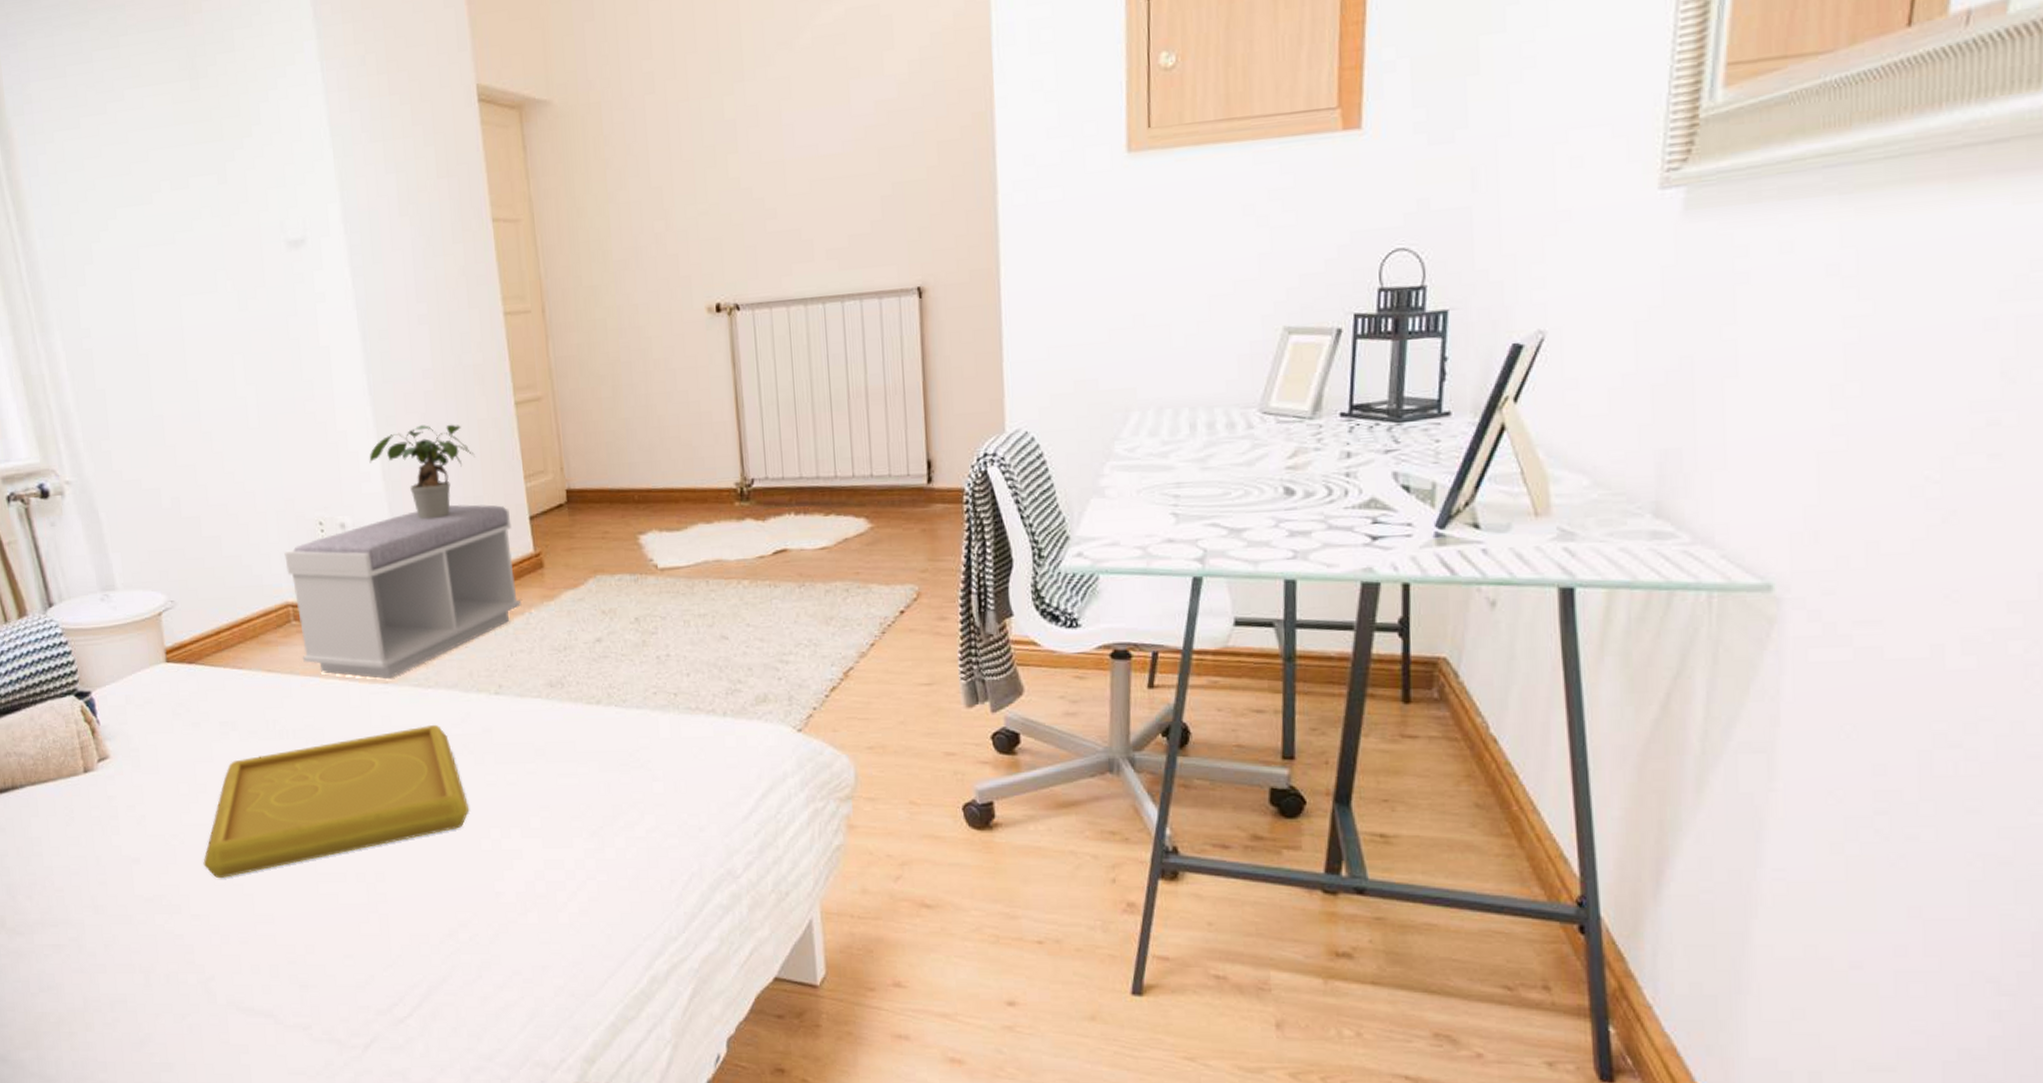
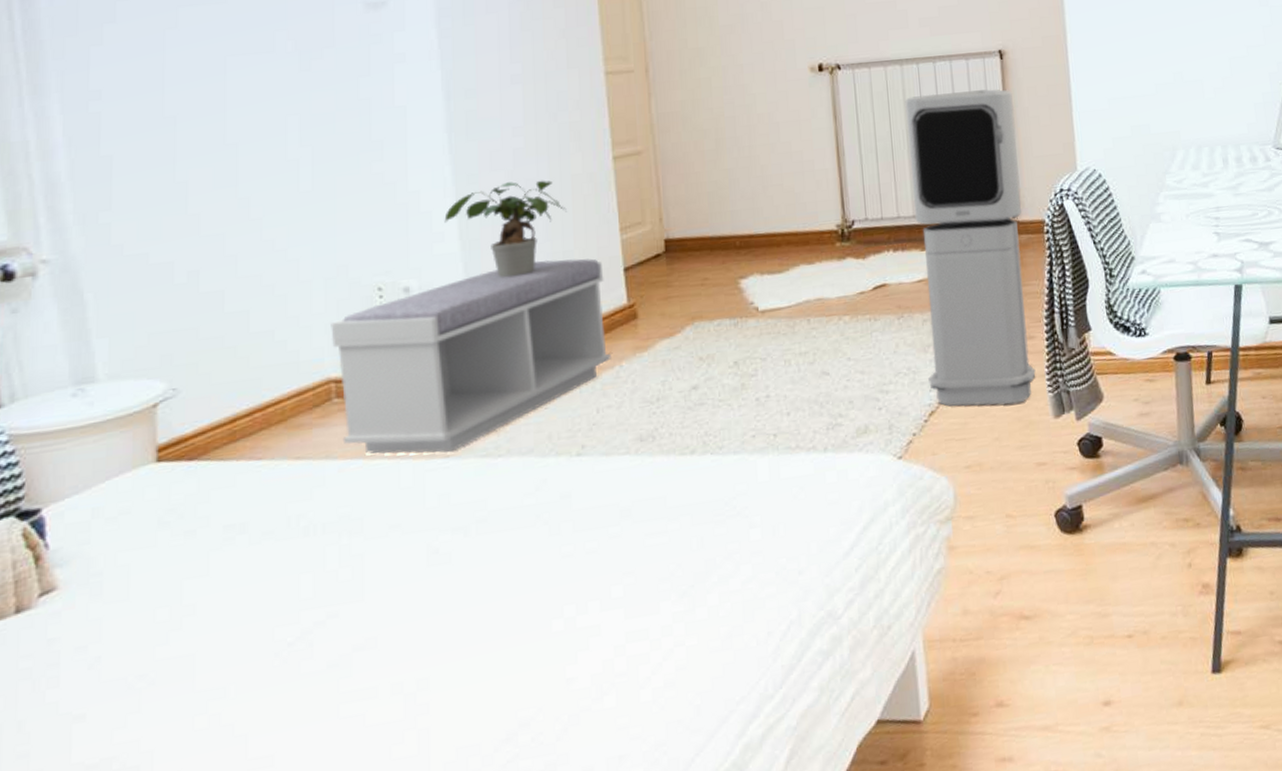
serving tray: present [203,724,470,879] -> none [180,496,540,722]
air purifier: none [809,333,948,688] -> present [905,89,1036,407]

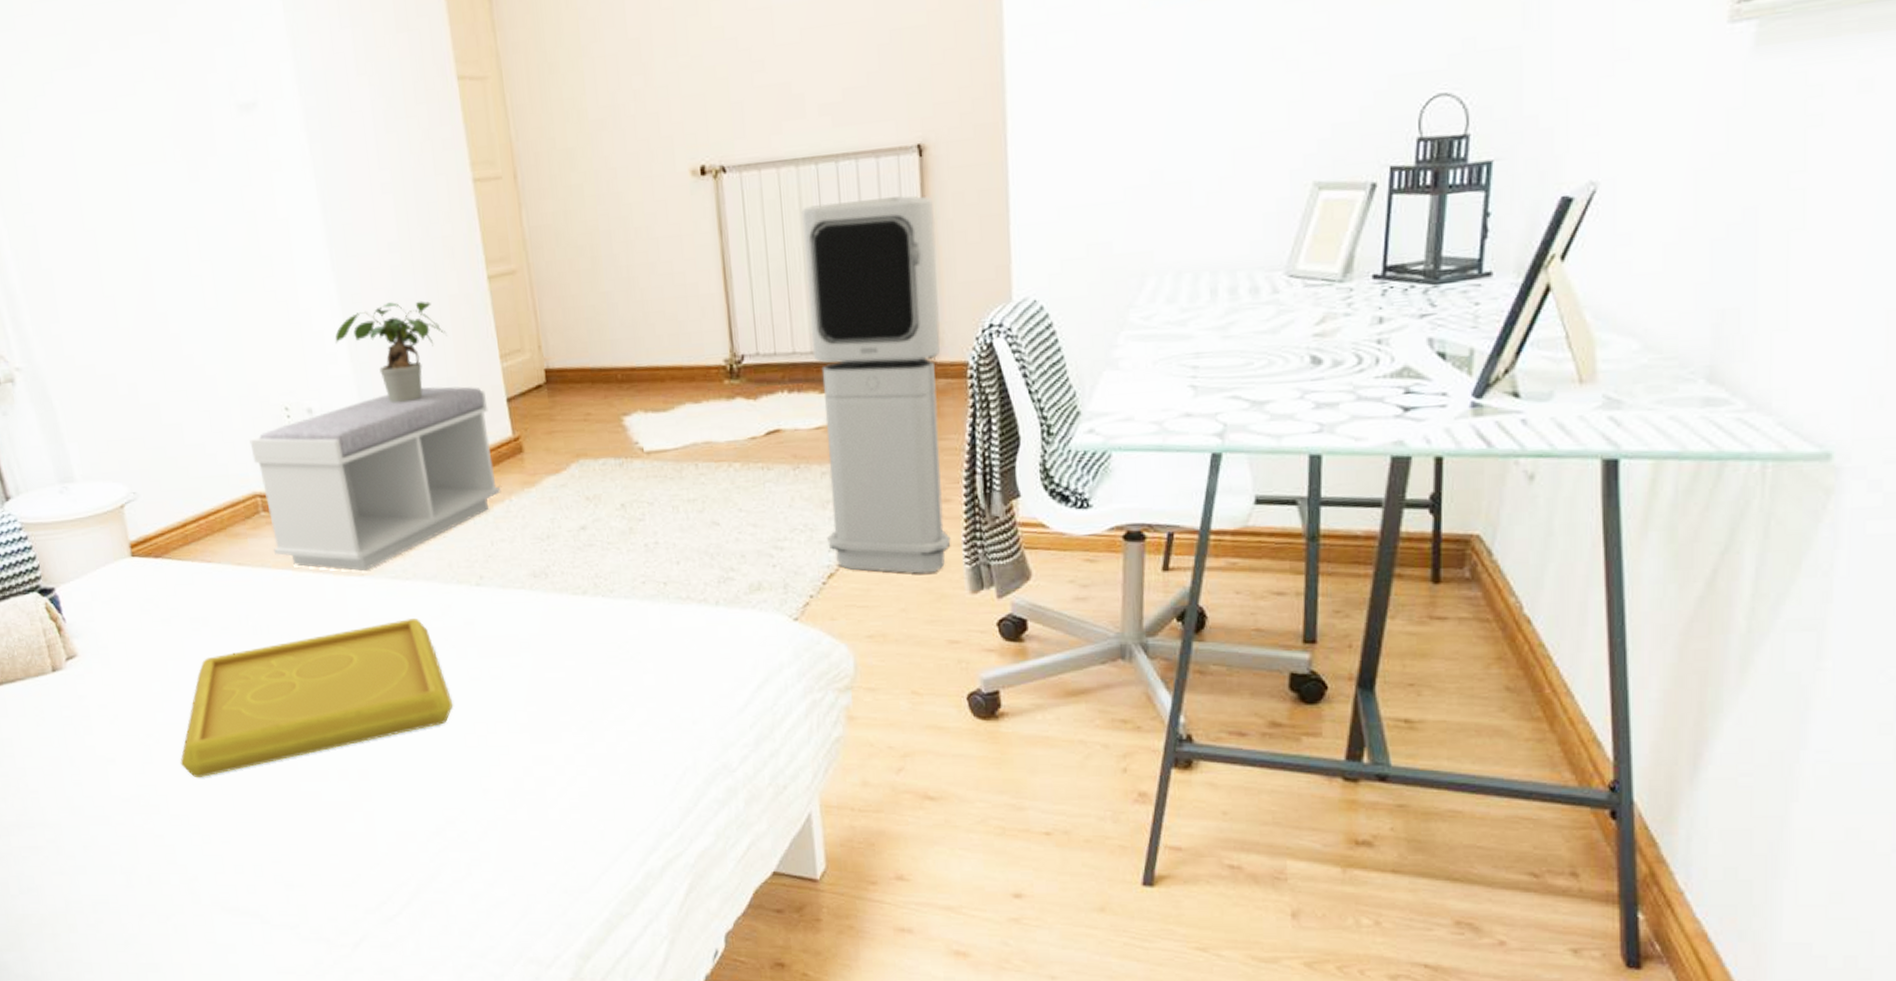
serving tray: none [180,496,540,722] -> present [180,617,454,778]

